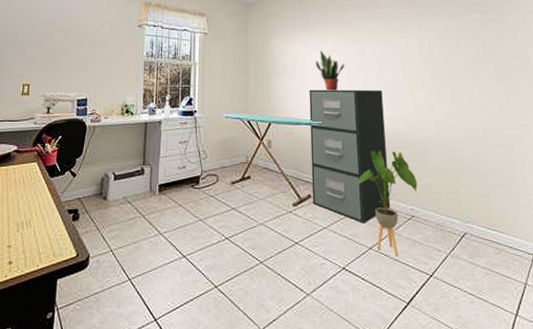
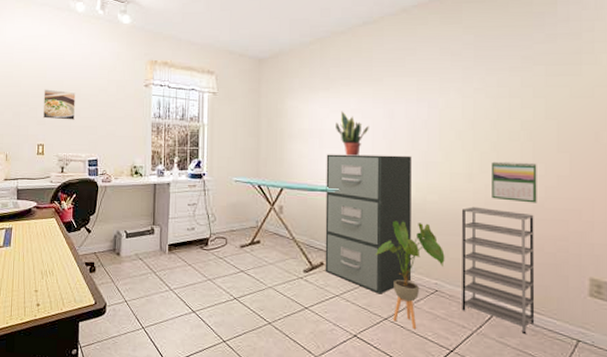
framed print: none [30,28,68,60] -> present [42,89,76,121]
shelving unit: none [428,134,498,252] -> present [462,206,535,333]
calendar: none [447,94,486,130] -> present [492,161,537,203]

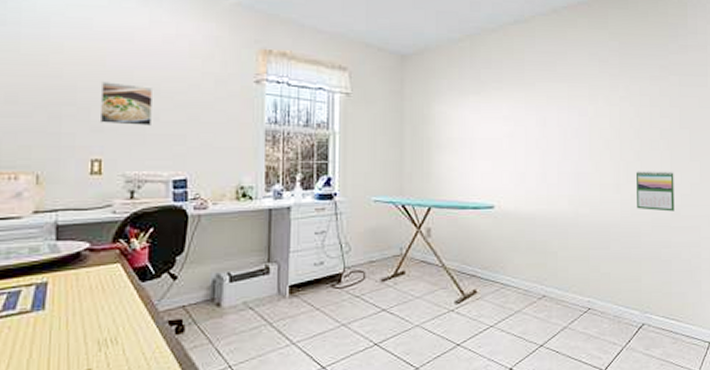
filing cabinet: present [325,154,412,294] -> none [478,166,566,319]
potted plant: present [336,111,369,156] -> none [488,118,522,168]
house plant: present [375,220,445,329] -> none [529,237,596,352]
shelving unit: present [462,206,535,333] -> none [611,218,675,342]

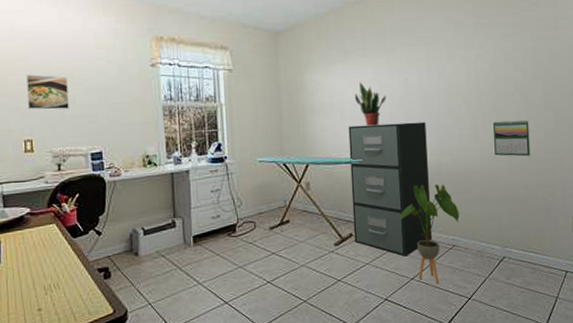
filing cabinet: none [478,166,566,319] -> present [348,121,433,257]
potted plant: none [488,118,522,168] -> present [355,82,386,126]
house plant: none [529,237,596,352] -> present [399,184,459,284]

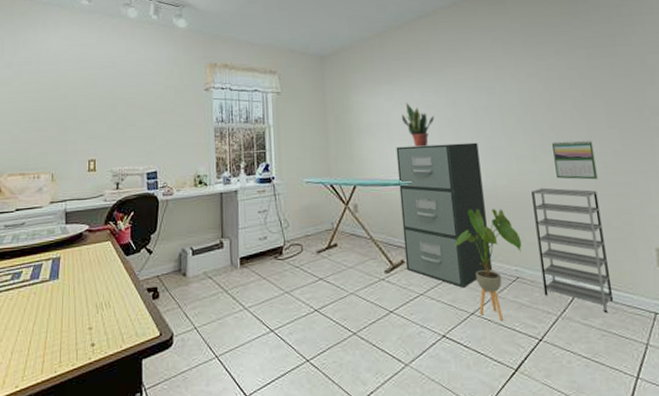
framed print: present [25,74,69,110] -> none [93,99,131,132]
shelving unit: none [471,164,534,273] -> present [531,187,614,312]

